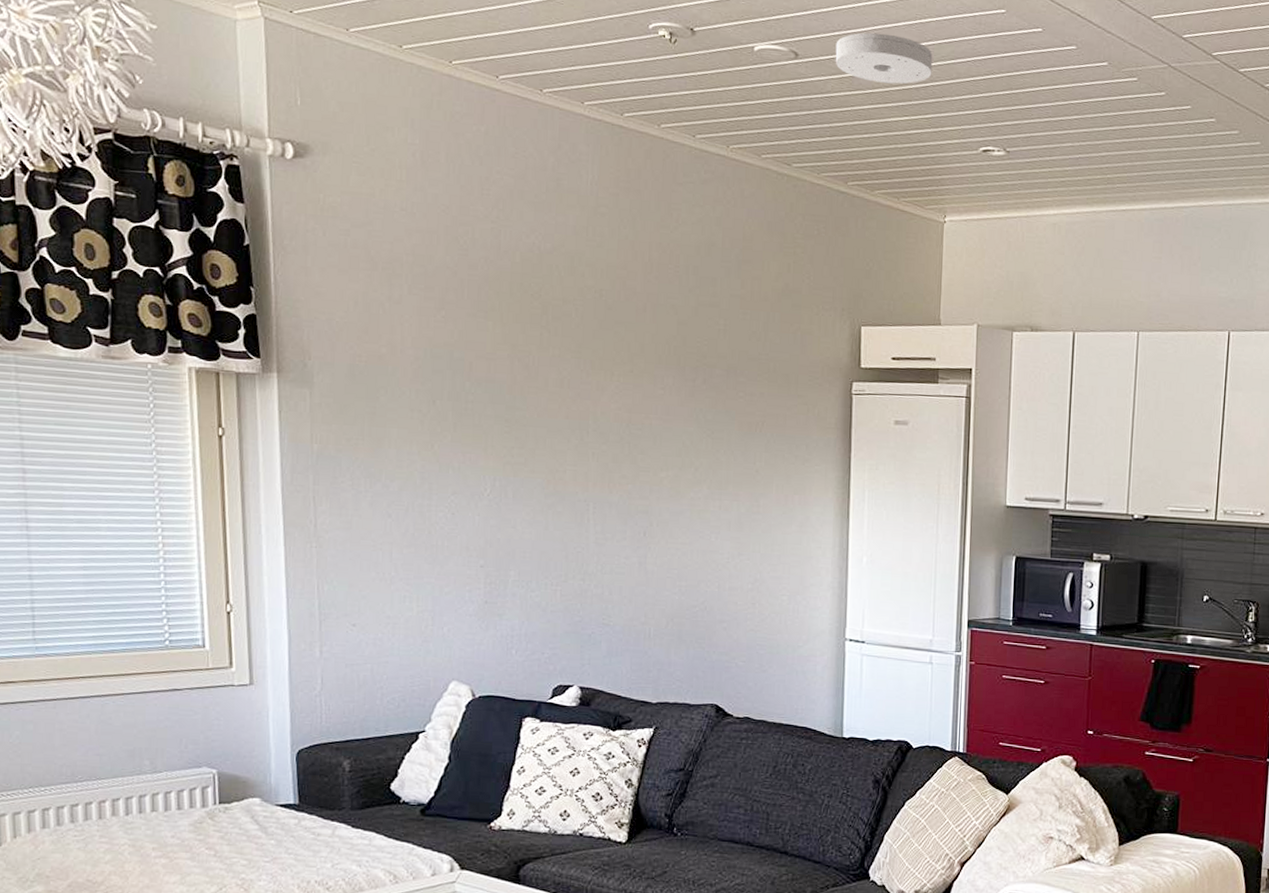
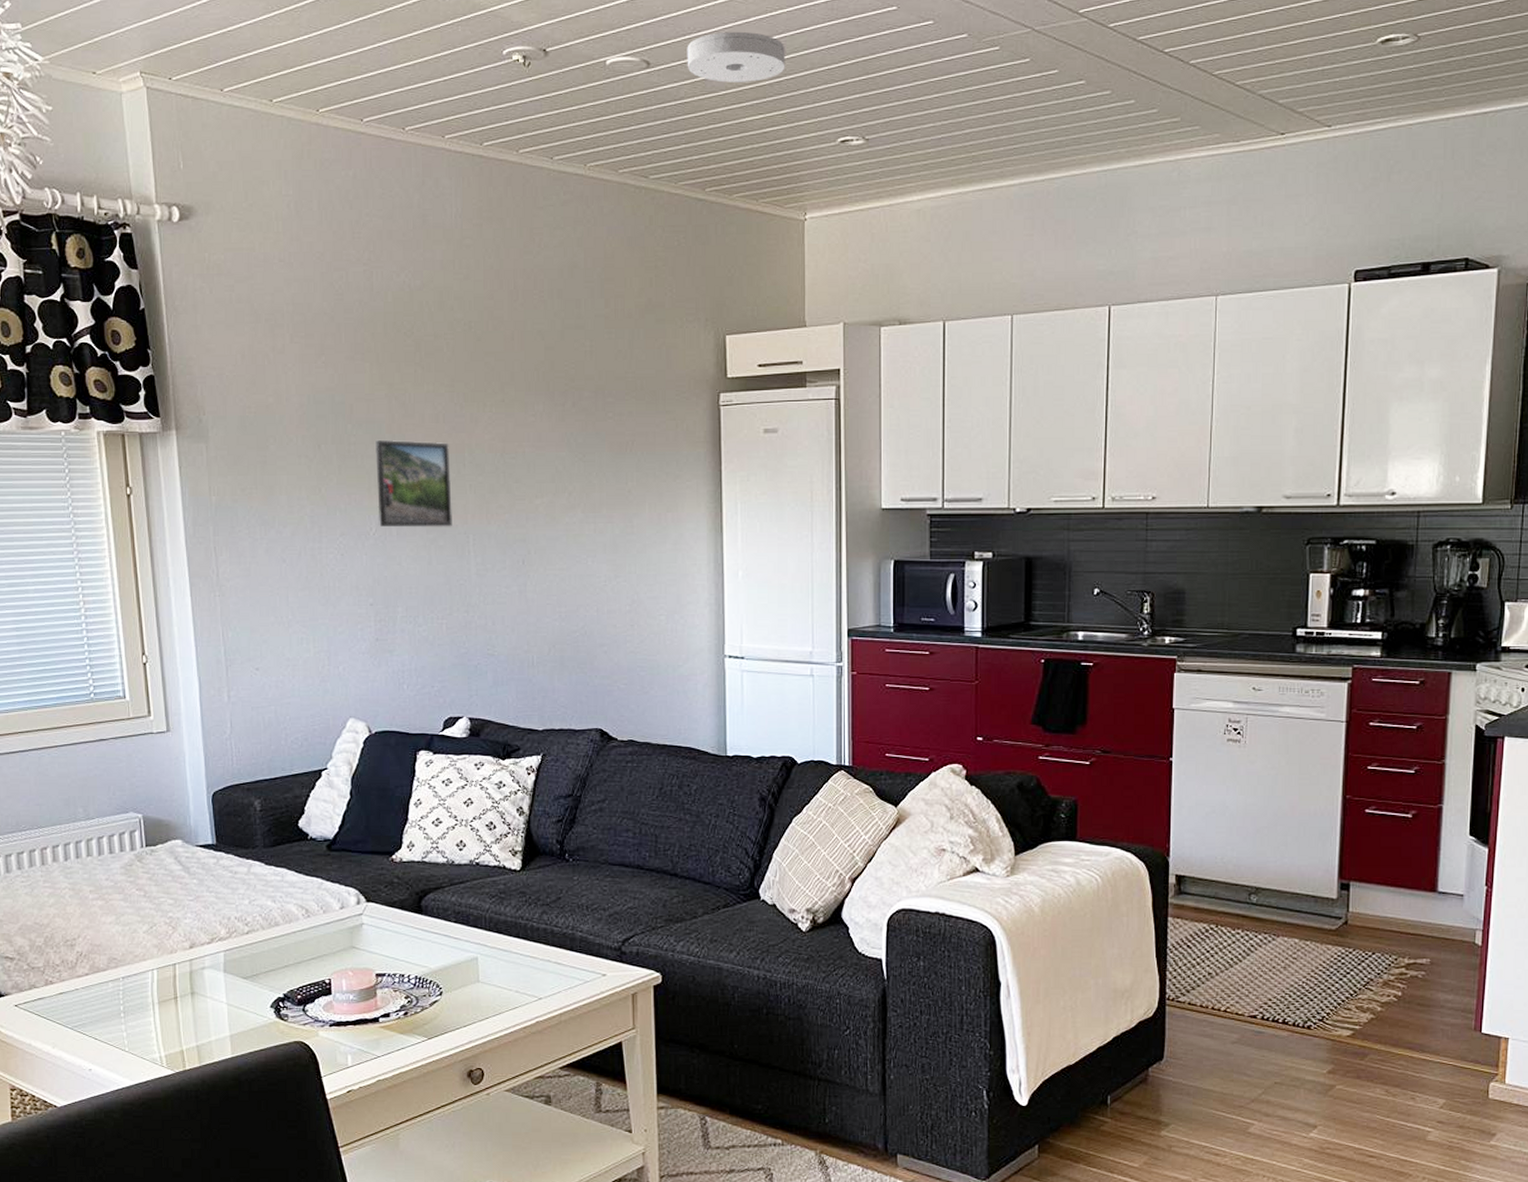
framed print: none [494,399,574,494] -> present [375,439,452,528]

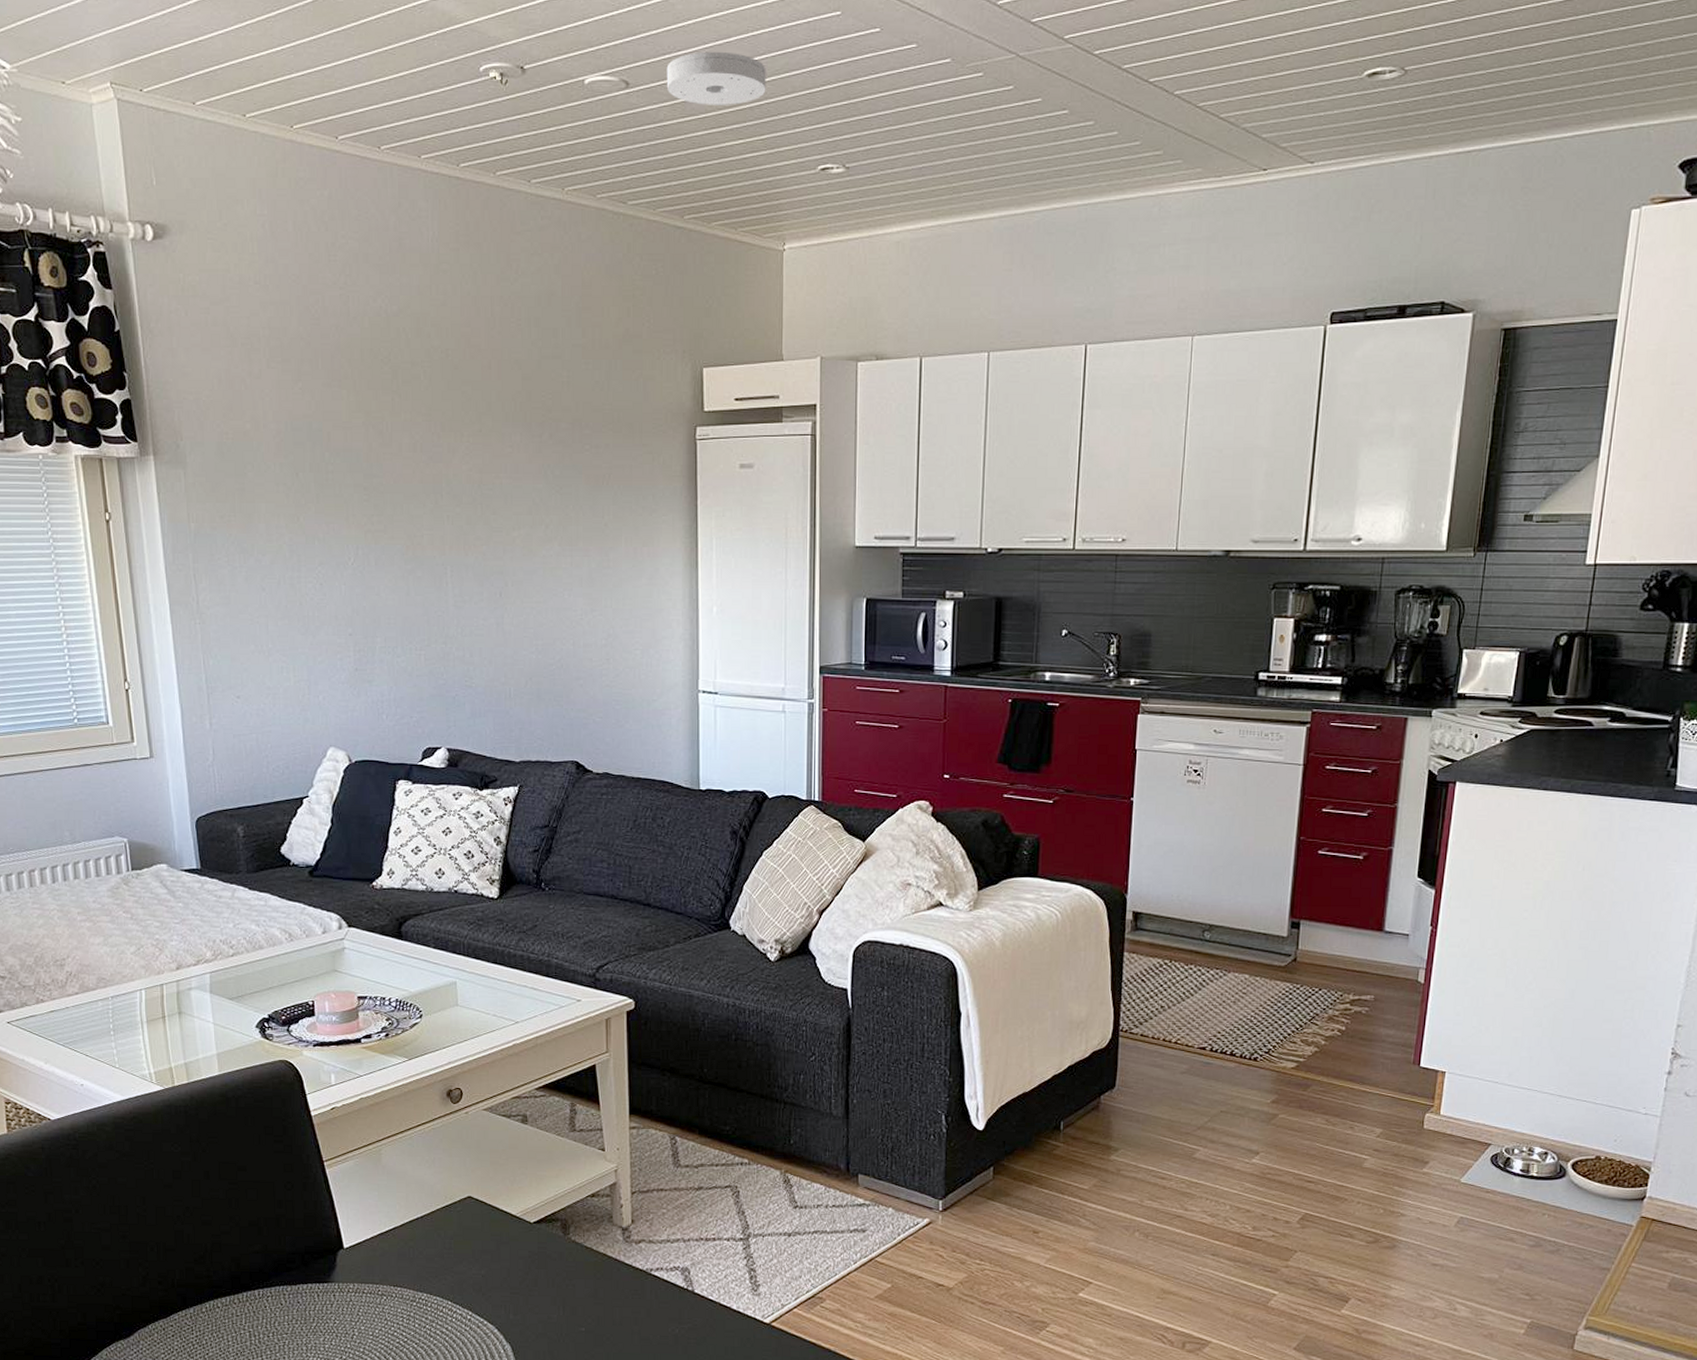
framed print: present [375,439,452,528] -> none [353,468,430,558]

